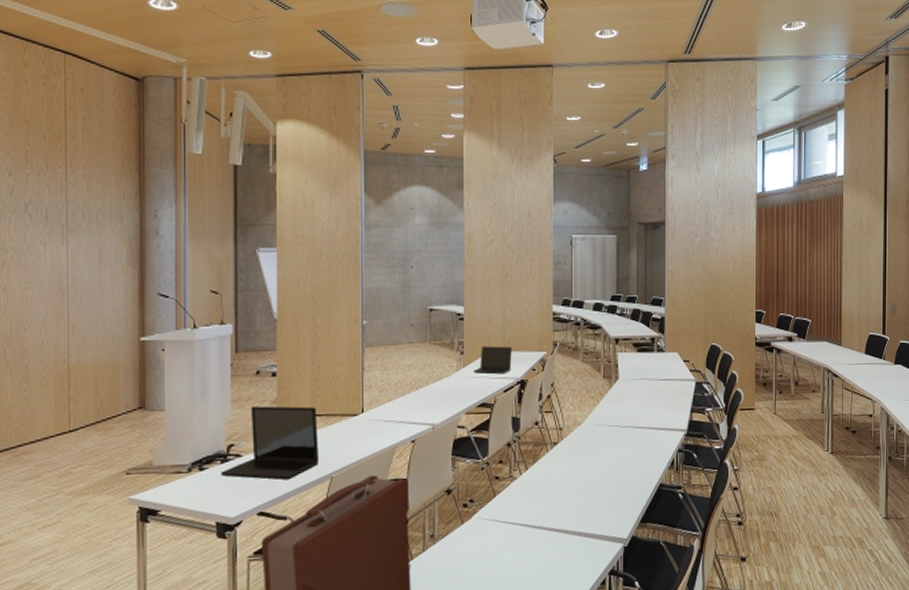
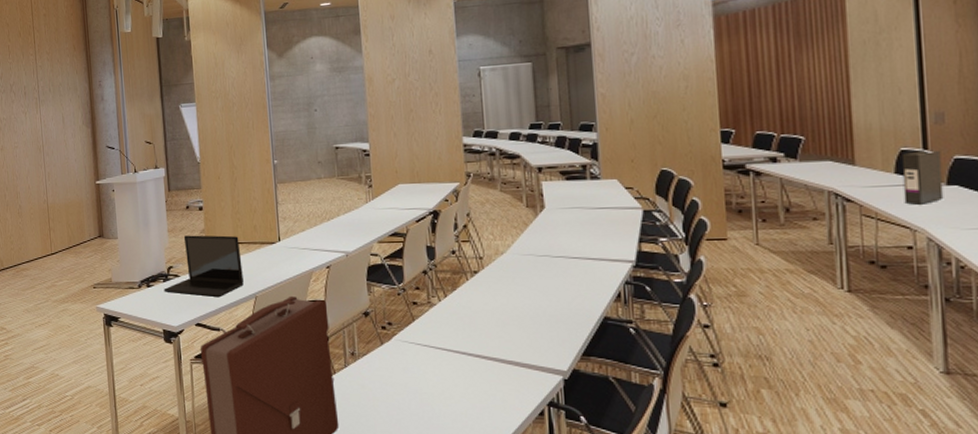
laptop: present [474,346,512,375] -> none [383,178,423,206]
binder: none [869,335,893,380] -> present [901,150,944,205]

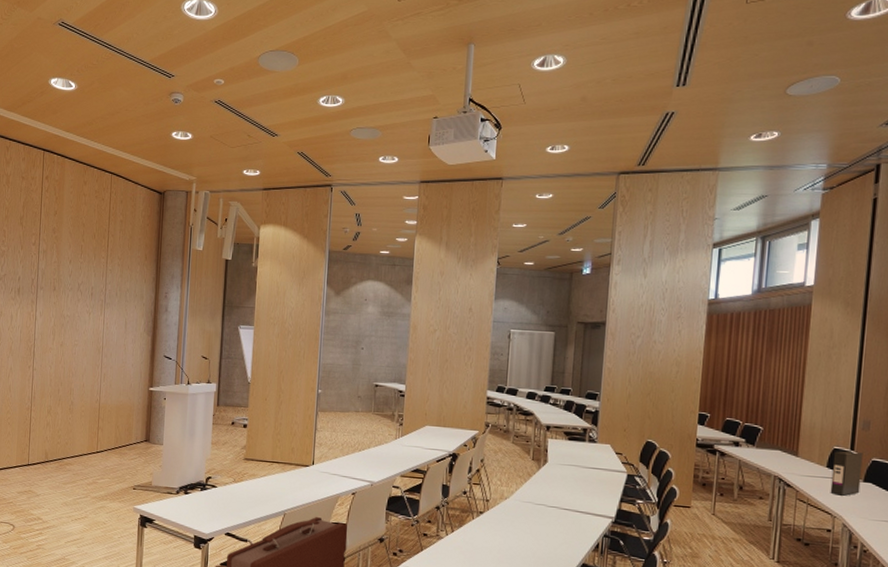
laptop: present [164,235,244,298] -> none [200,449,277,511]

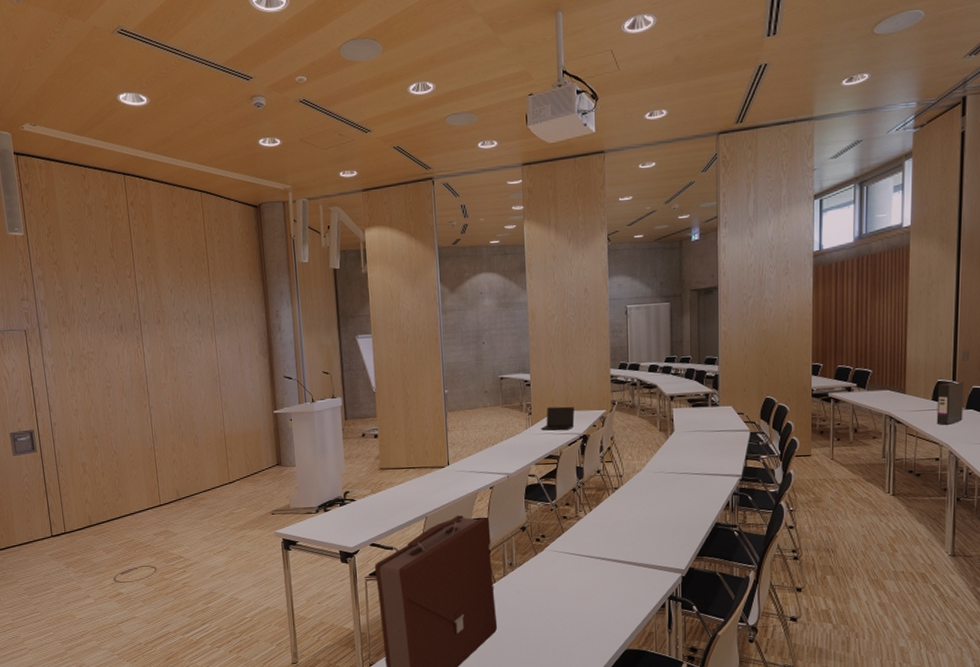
laptop: none [411,420,447,447] -> present [541,406,575,431]

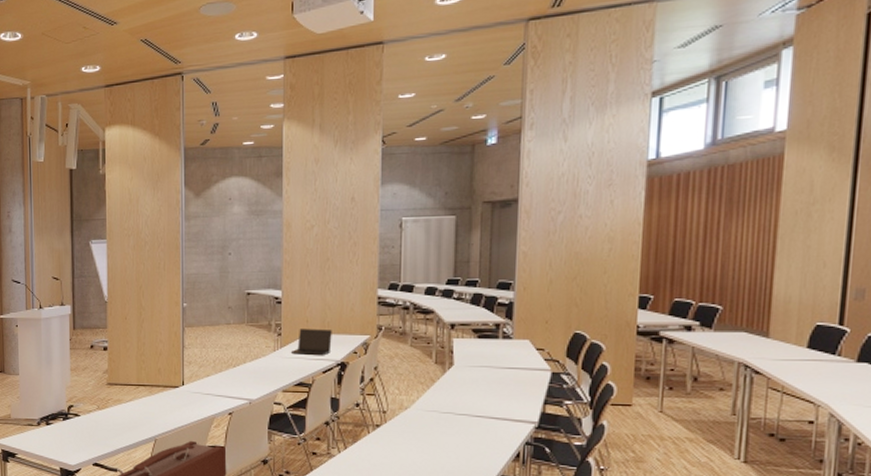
binder: present [936,381,964,425] -> none [812,326,856,380]

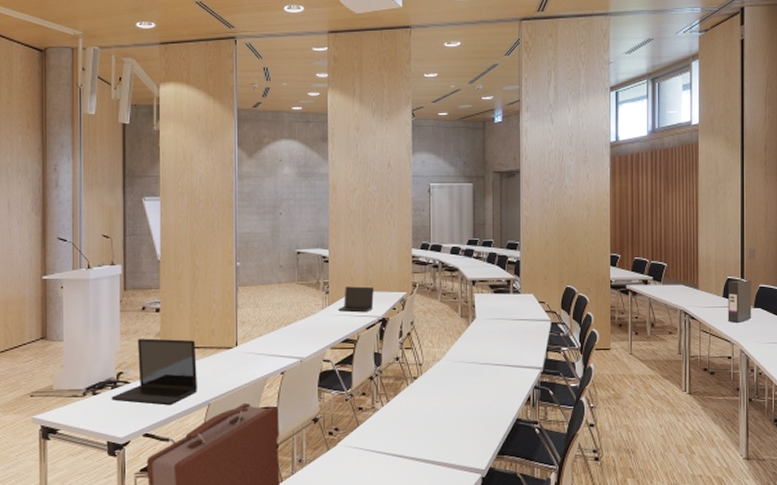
laptop: none [63,375,144,439] -> present [111,338,197,406]
binder: none [812,326,856,380] -> present [727,279,752,323]

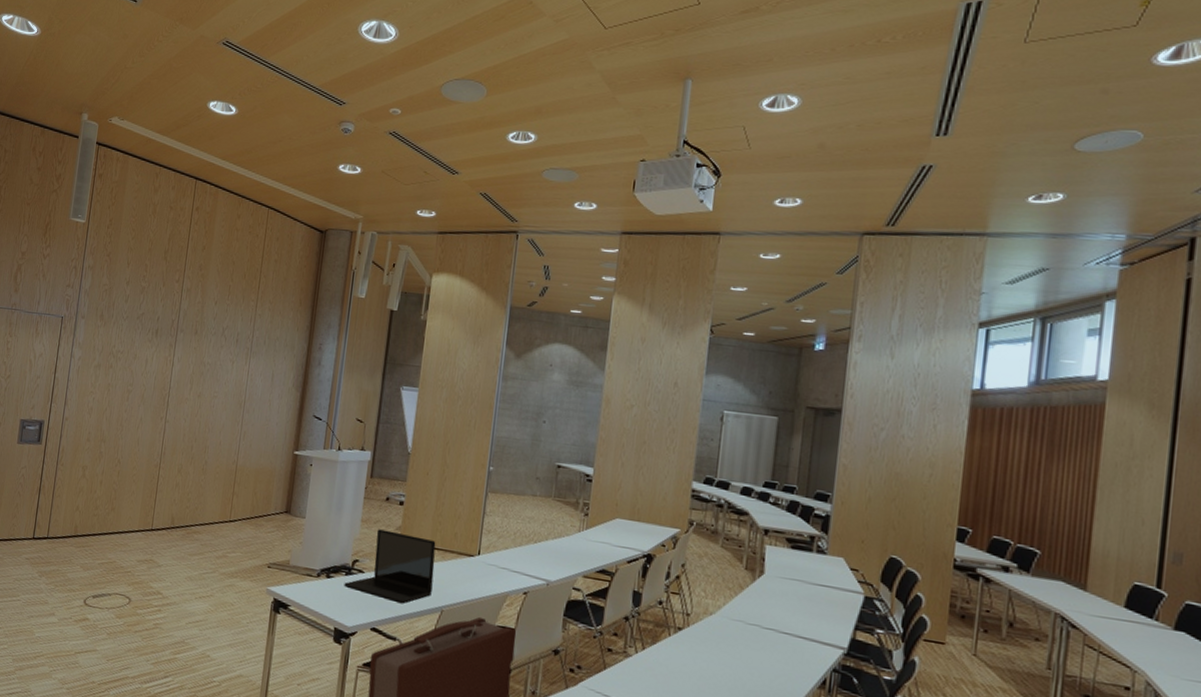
laptop: present [338,286,374,313] -> none [597,511,641,545]
binder: present [727,279,752,323] -> none [1129,588,1174,646]

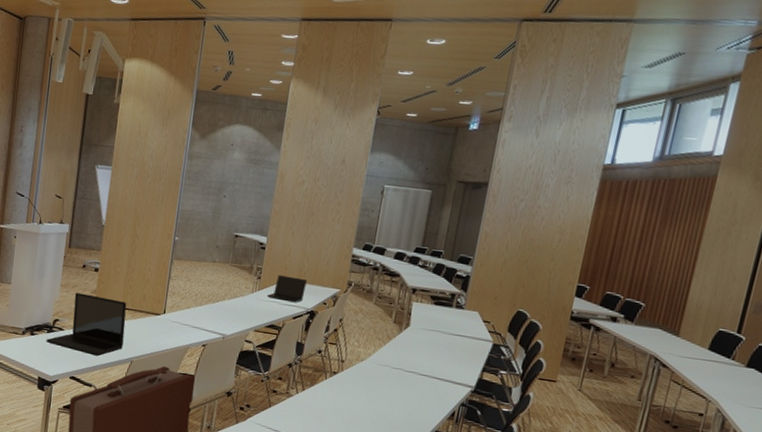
laptop: none [597,511,641,545] -> present [268,275,307,303]

